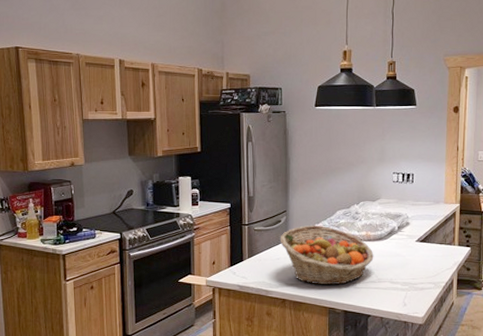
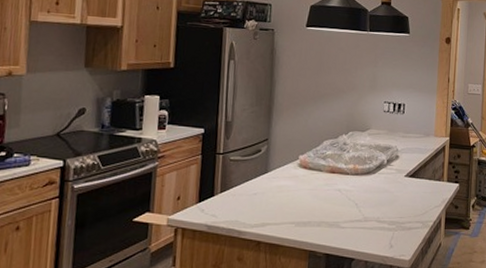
fruit basket: present [280,225,374,285] -> none [258,155,361,225]

